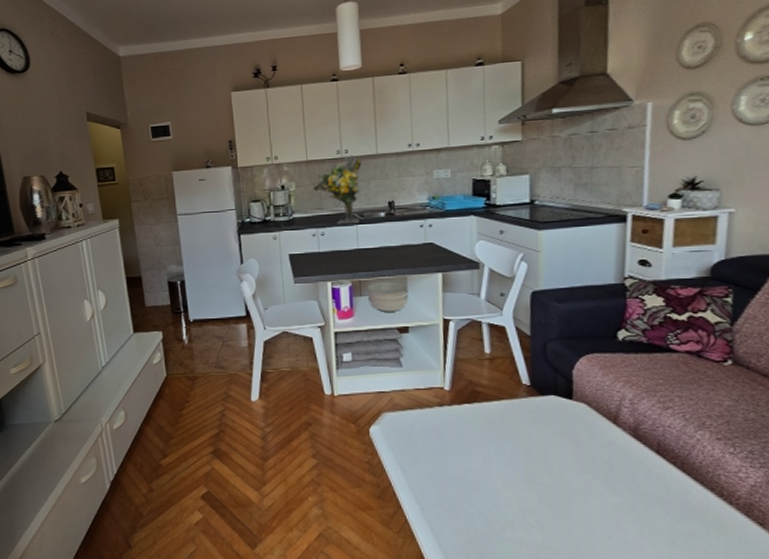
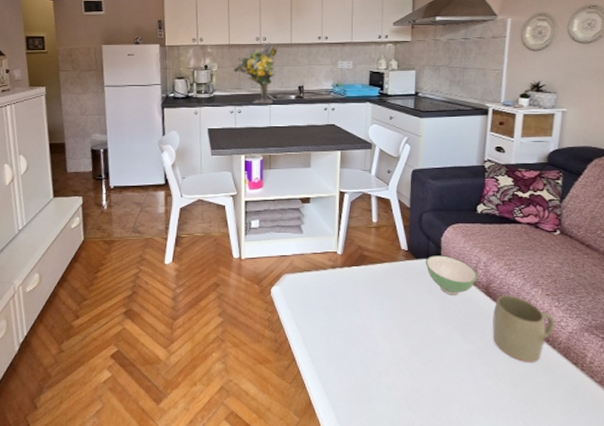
bowl: present [366,281,409,313] -> none [276,156,311,185]
bowl: none [553,391,623,438] -> present [425,255,478,295]
mug: none [644,439,730,520] -> present [492,295,554,362]

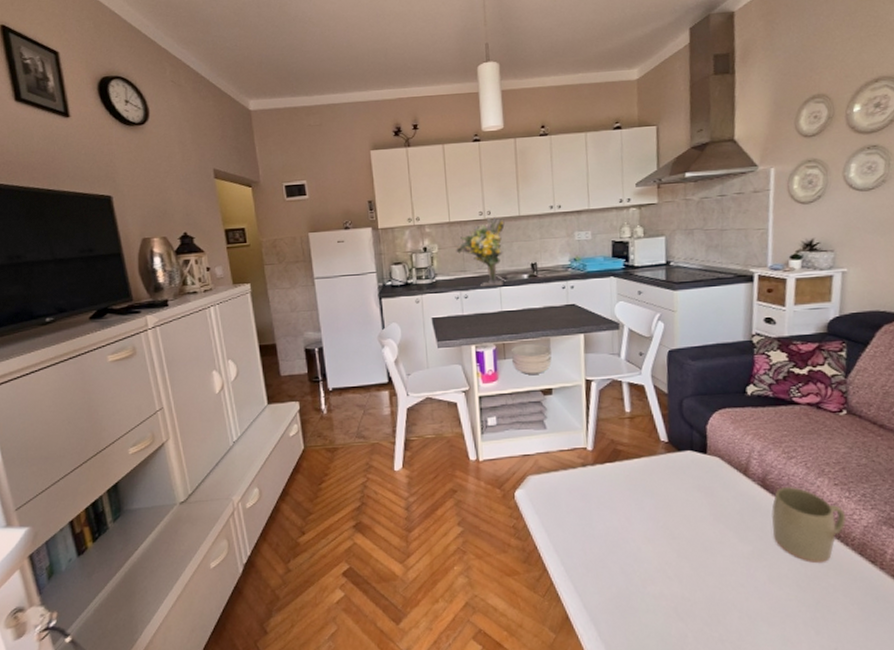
bowl: none [276,156,311,185] -> present [510,343,552,376]
bowl: present [425,255,478,295] -> none [689,445,752,490]

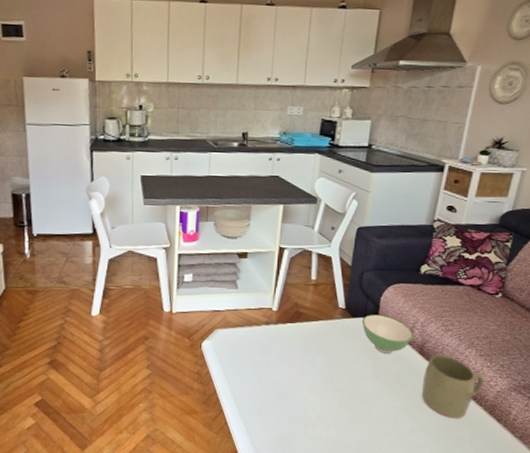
bouquet: present [456,217,505,287] -> none [171,82,222,151]
bowl: none [689,445,752,490] -> present [361,314,414,354]

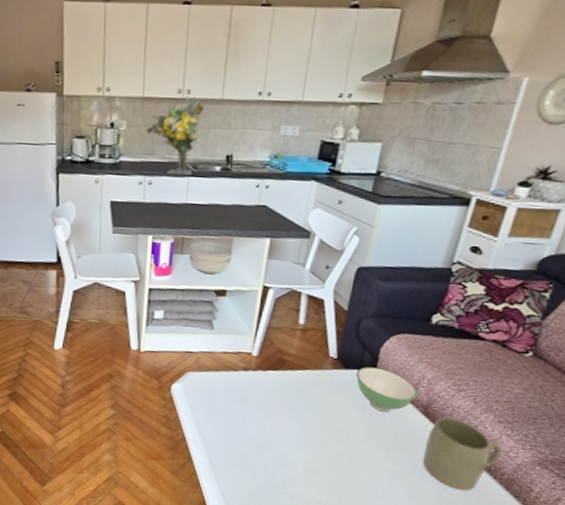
bouquet: none [171,82,222,151] -> present [146,97,205,176]

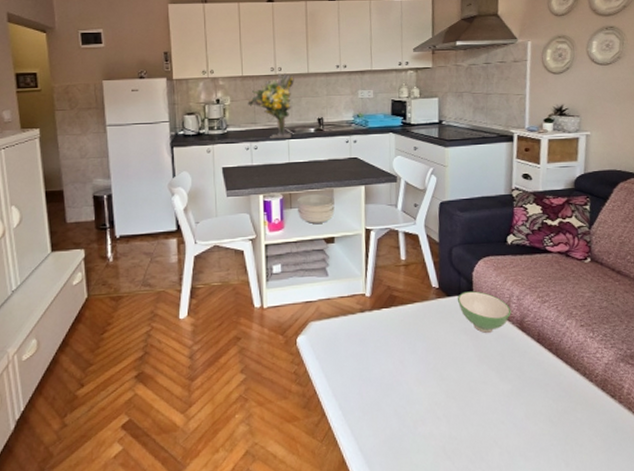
mug: present [423,417,502,490] -> none [528,328,590,399]

